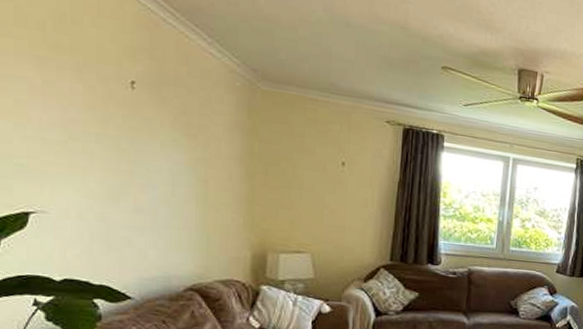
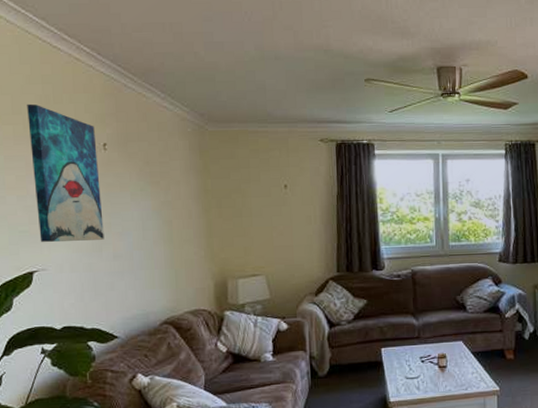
wall art: none [35,17,124,189] -> present [27,103,104,242]

